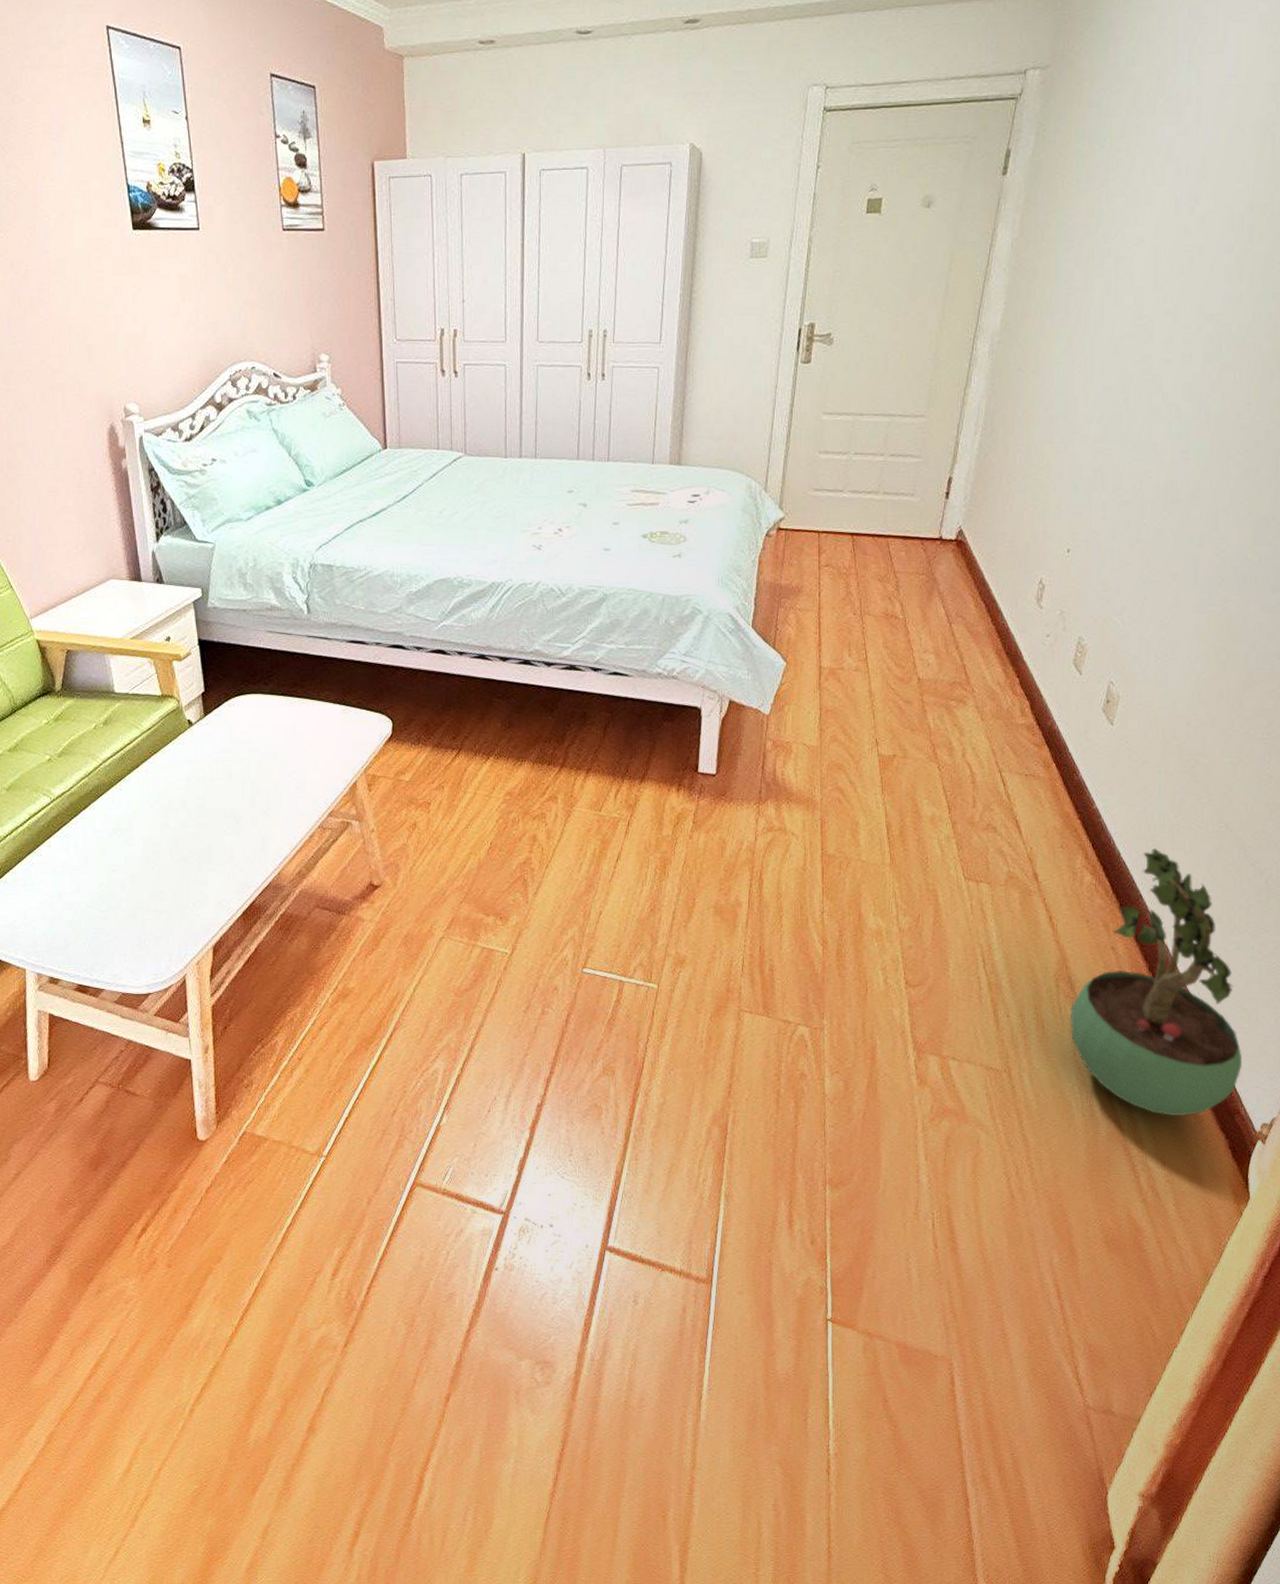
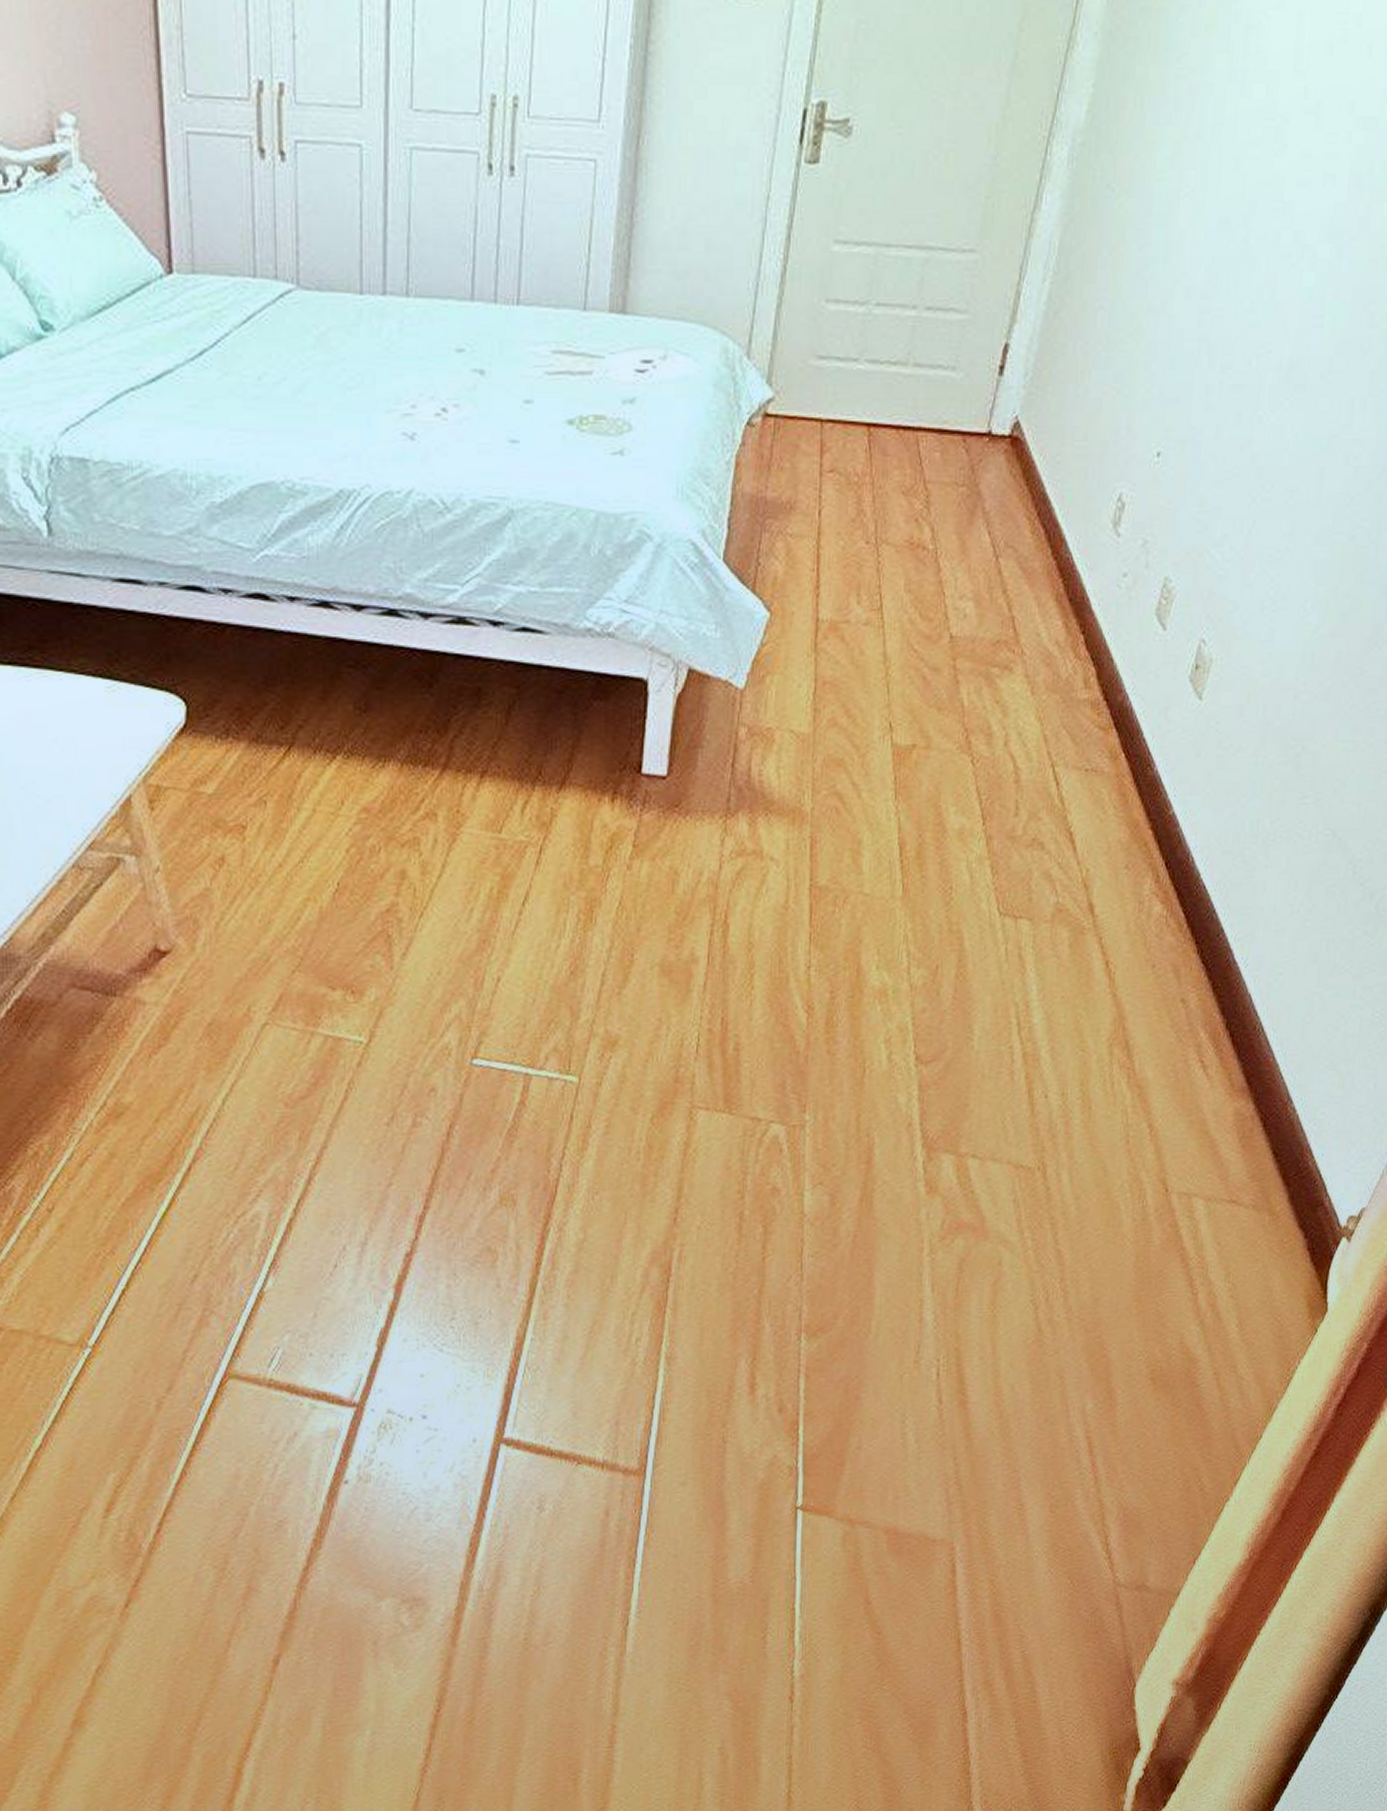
potted plant: present [1070,849,1243,1116] -> none [1124,866,1332,1214]

